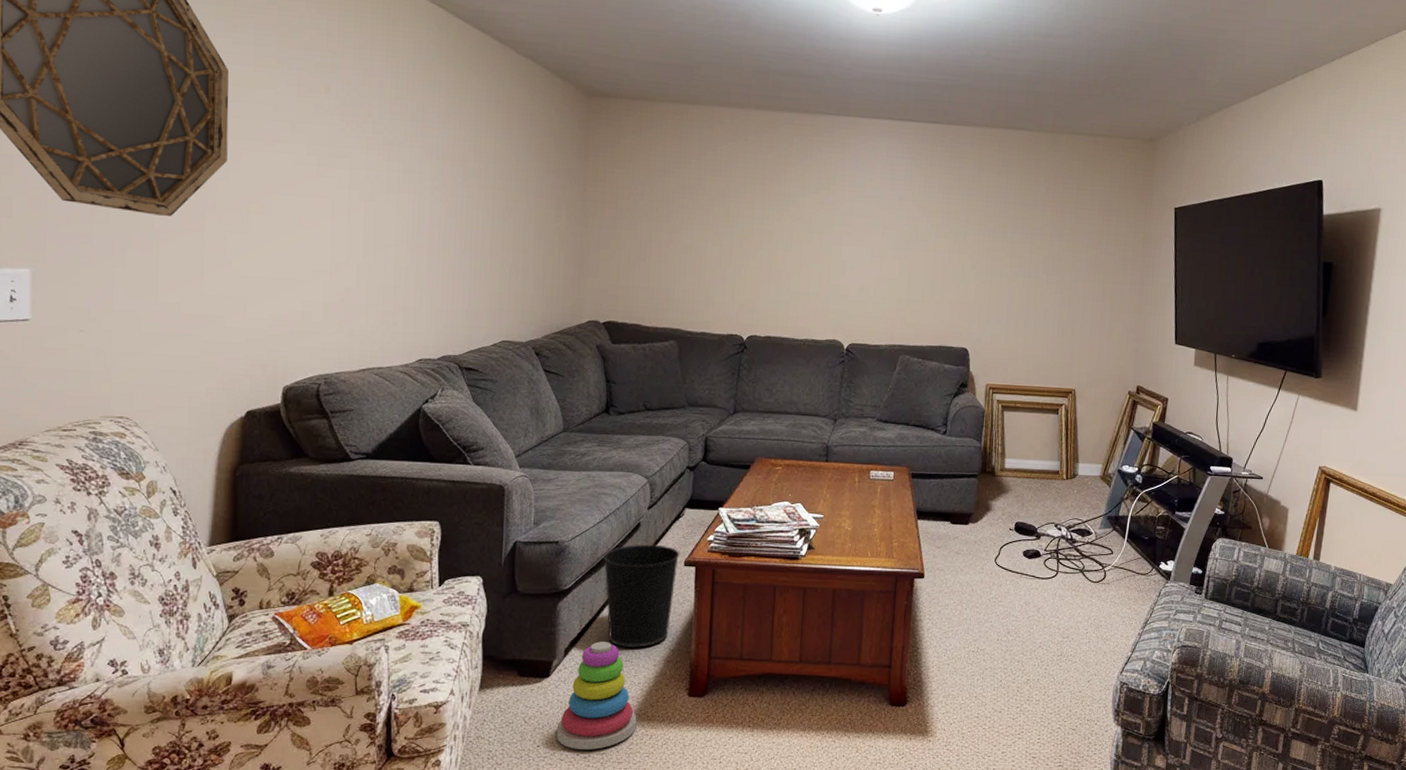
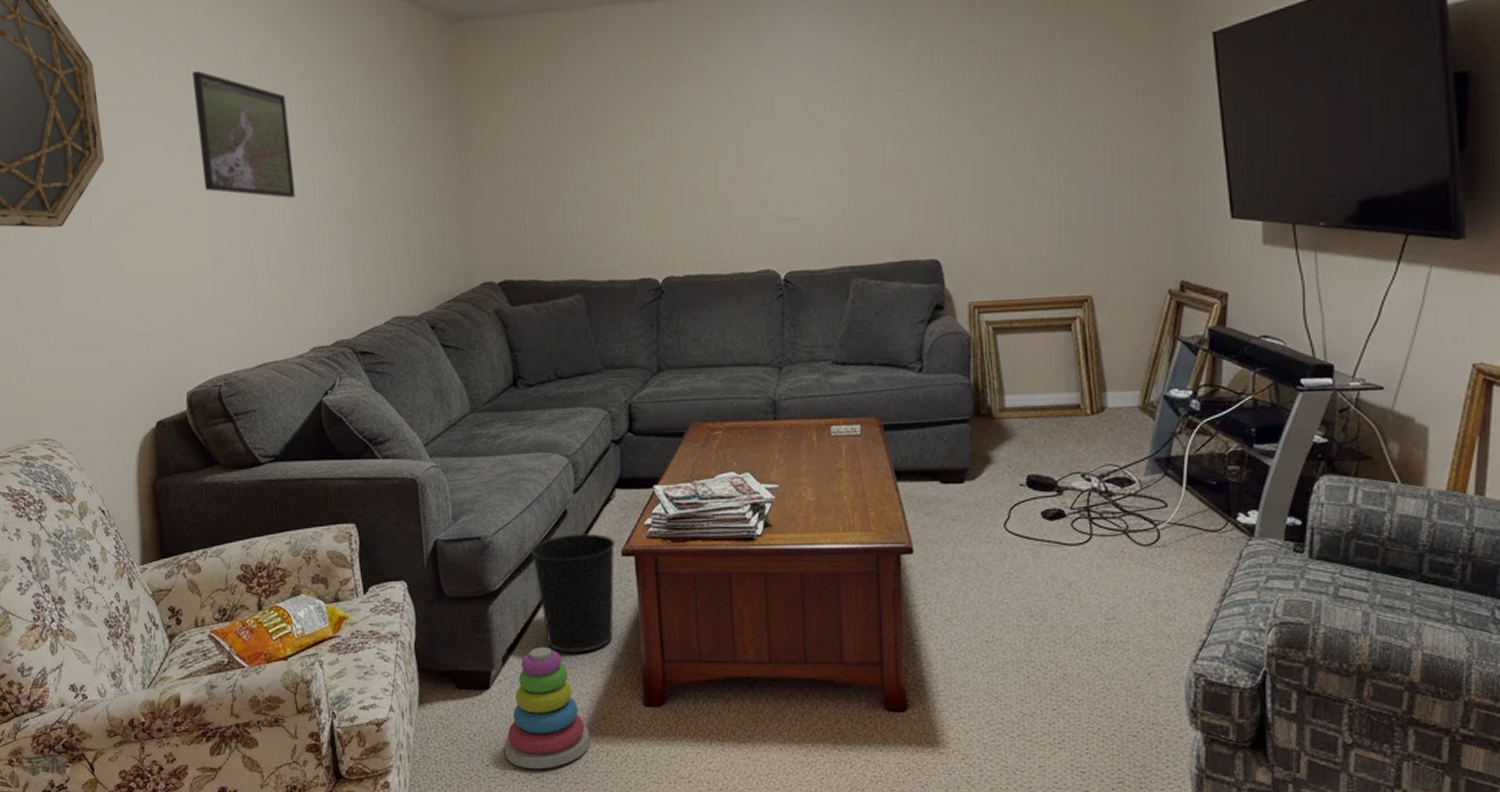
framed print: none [330,95,424,223] -> present [192,70,296,198]

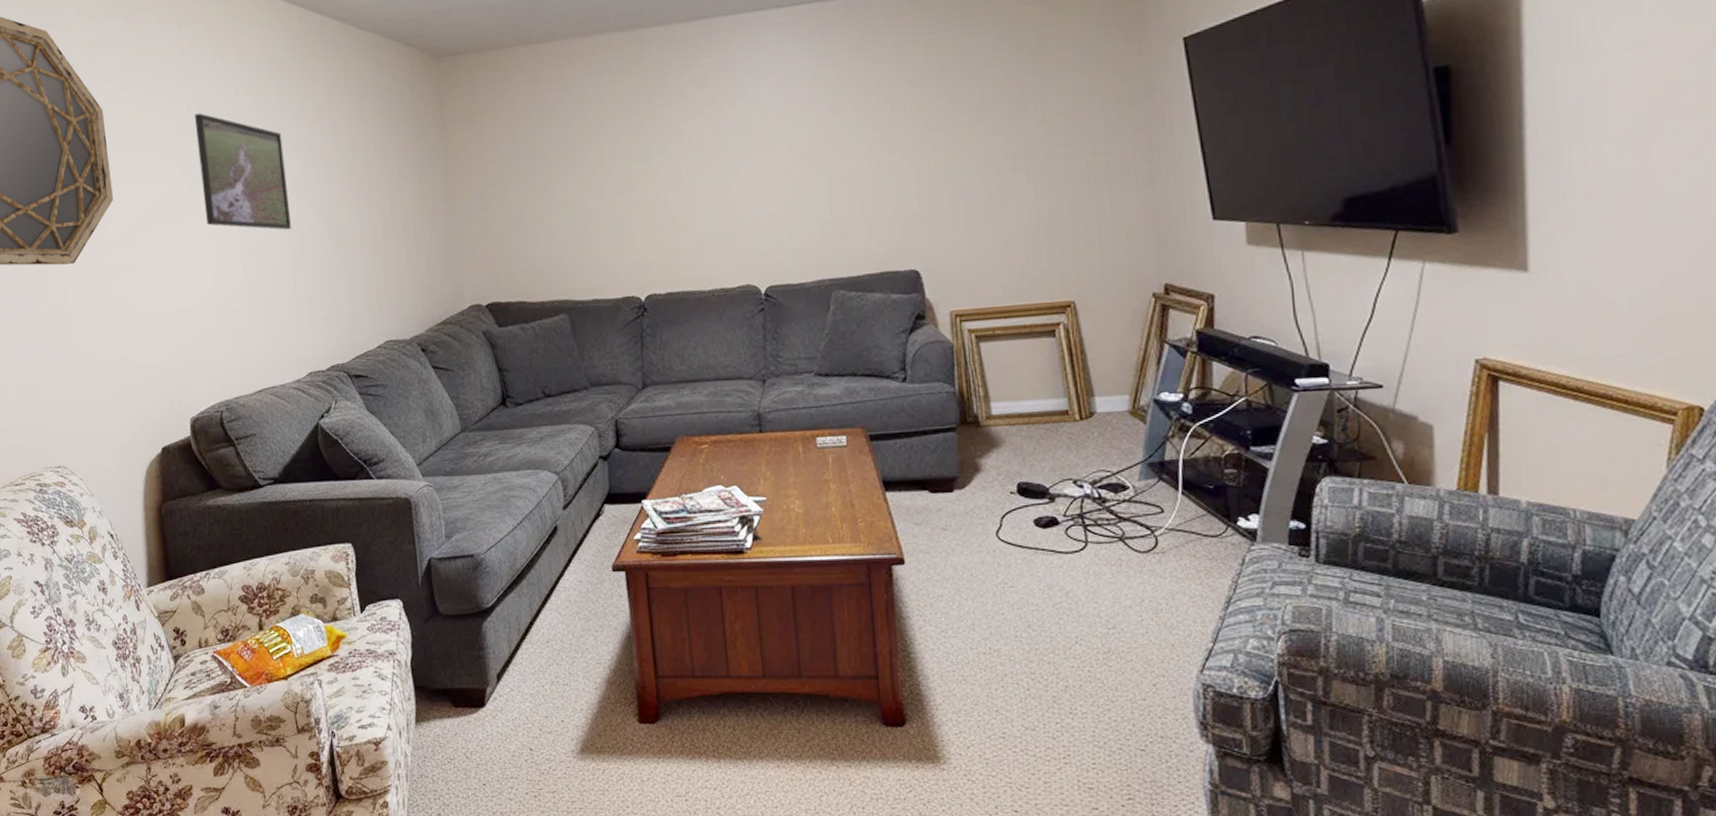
stacking toy: present [503,647,590,769] -> none [500,664,586,787]
wastebasket: present [531,533,616,653] -> none [523,549,606,669]

